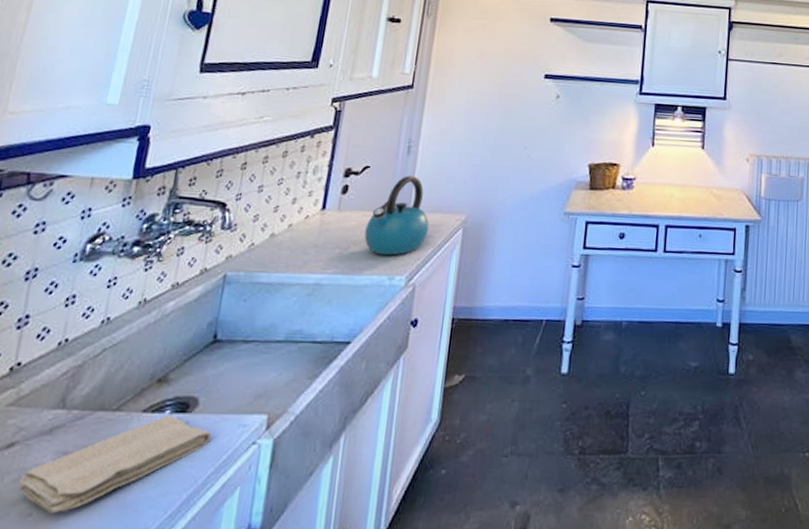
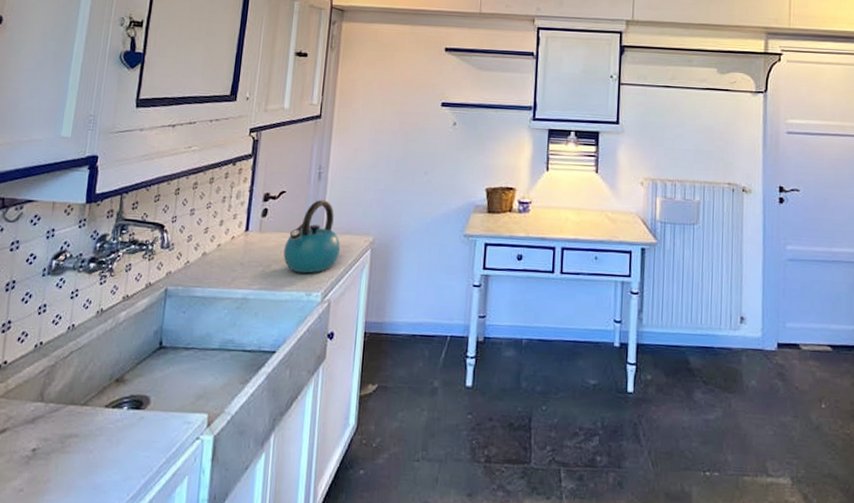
washcloth: present [18,415,212,514] -> none [10,411,163,491]

